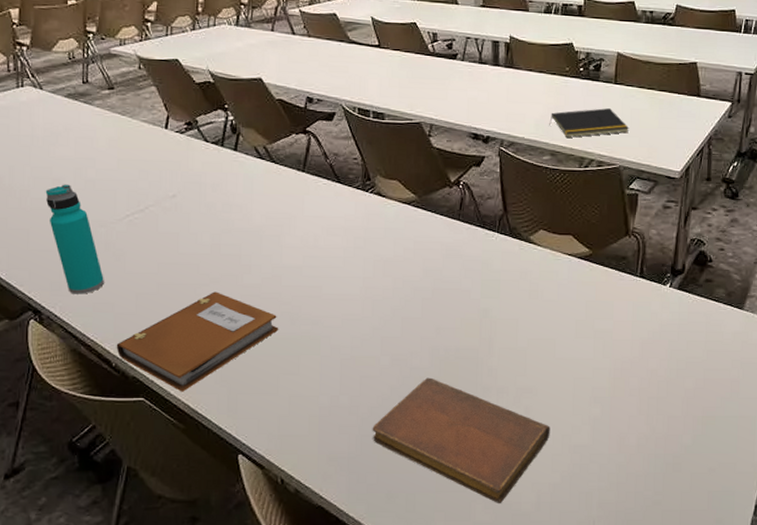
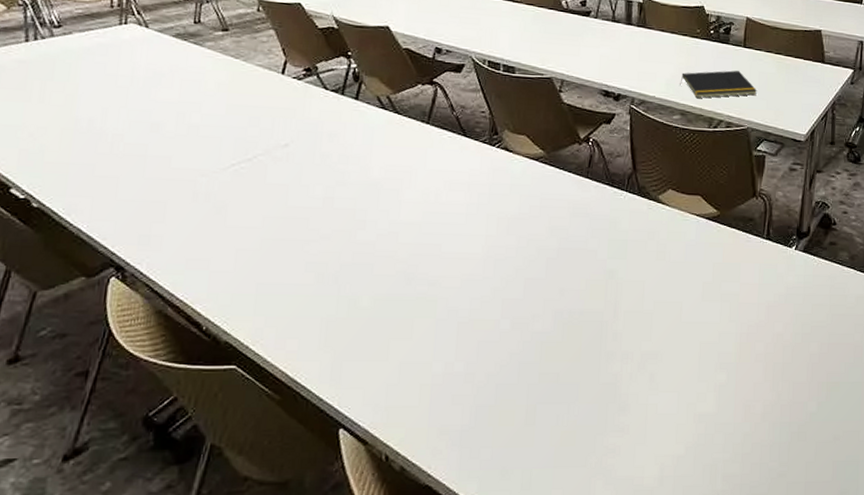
water bottle: present [45,184,104,294] -> none [141,129,201,250]
notebook: present [116,291,279,392] -> none [208,248,393,359]
notebook: present [372,377,550,503] -> none [488,342,675,478]

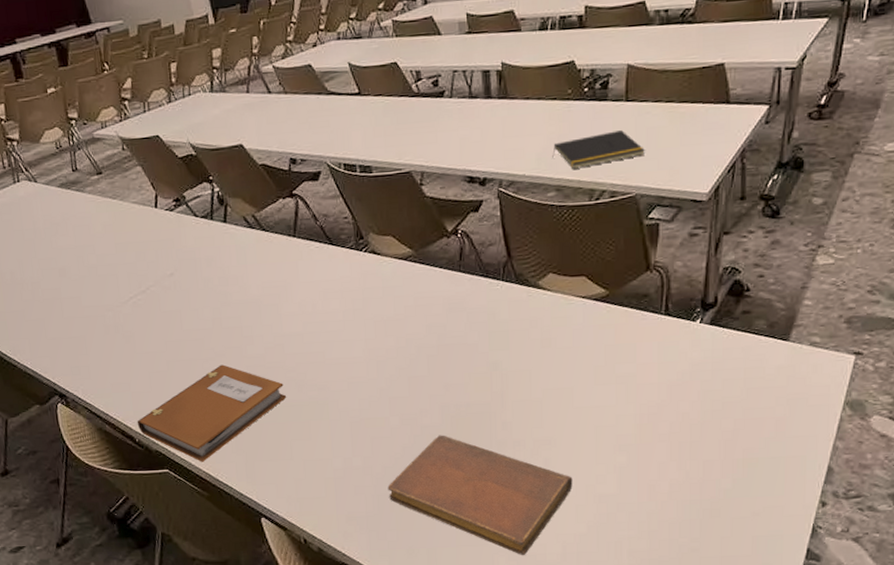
notebook: none [208,248,393,359] -> present [137,364,287,462]
notebook: none [488,342,675,478] -> present [387,435,573,555]

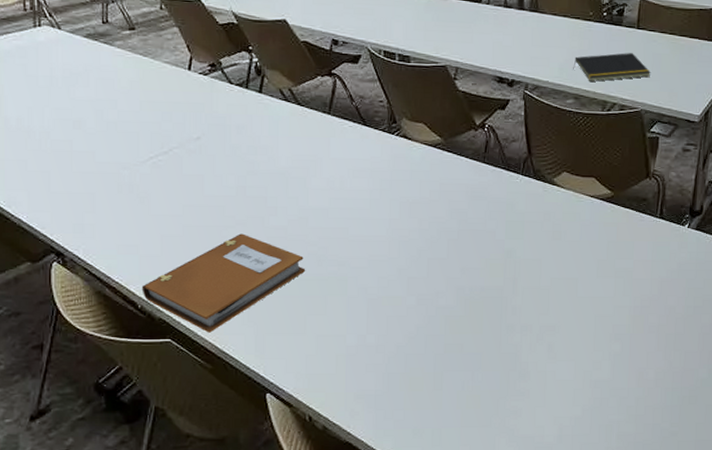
notebook: present [387,435,573,555] -> none [399,316,572,437]

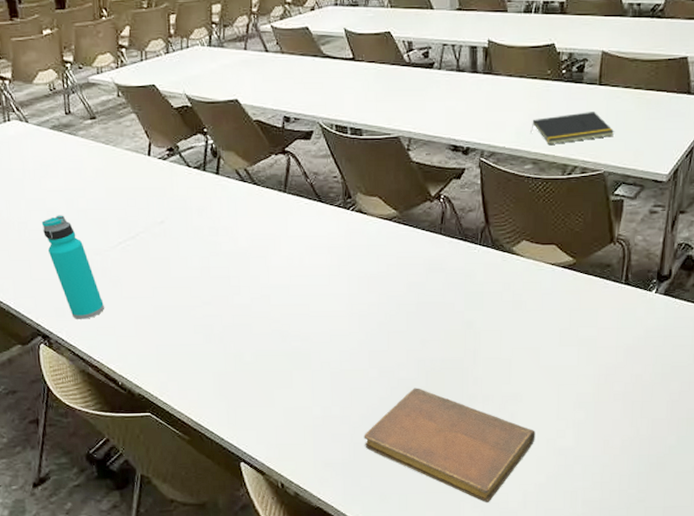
water bottle: none [66,126,128,237] -> present [41,215,104,319]
notebook: present [141,233,306,333] -> none [120,312,271,407]
notebook: none [399,316,572,437] -> present [364,388,535,503]

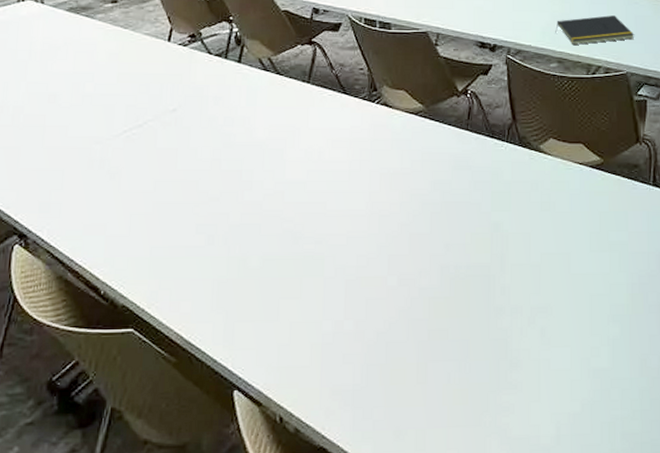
water bottle: present [41,215,104,319] -> none [40,100,97,216]
notebook: present [364,388,535,503] -> none [379,298,568,438]

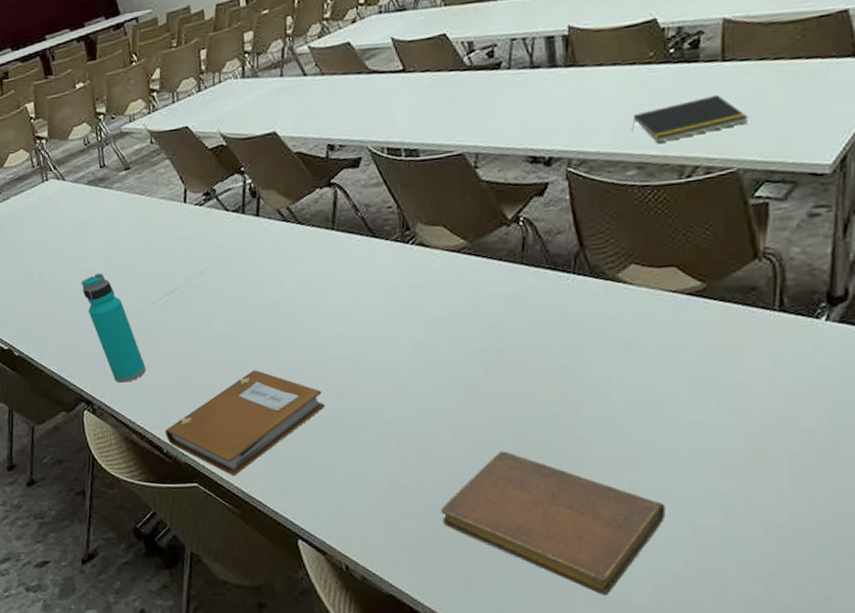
water bottle: none [40,100,97,216] -> present [81,273,146,383]
notebook: none [106,210,281,321] -> present [165,370,326,476]
notebook: none [379,298,568,438] -> present [441,451,666,595]

